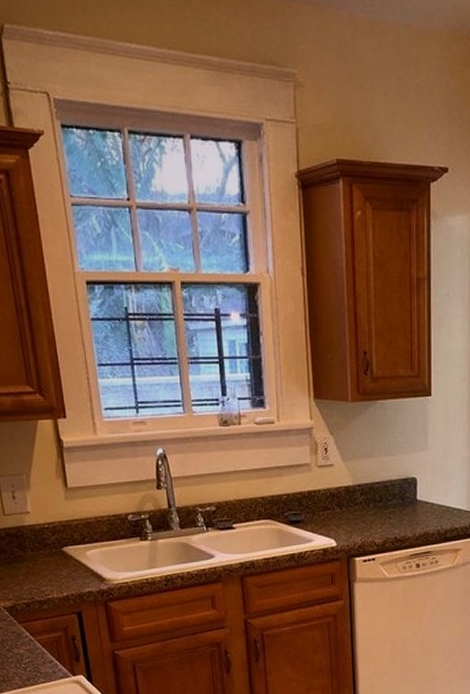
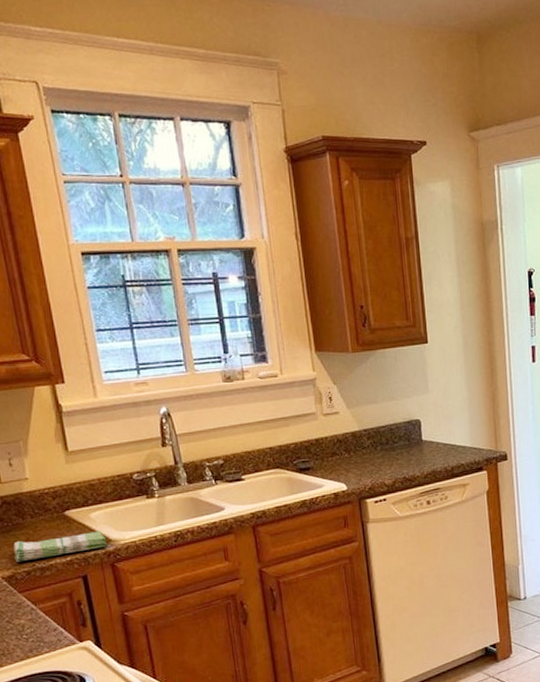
dish towel: none [15,568,100,594] -> present [13,530,106,562]

